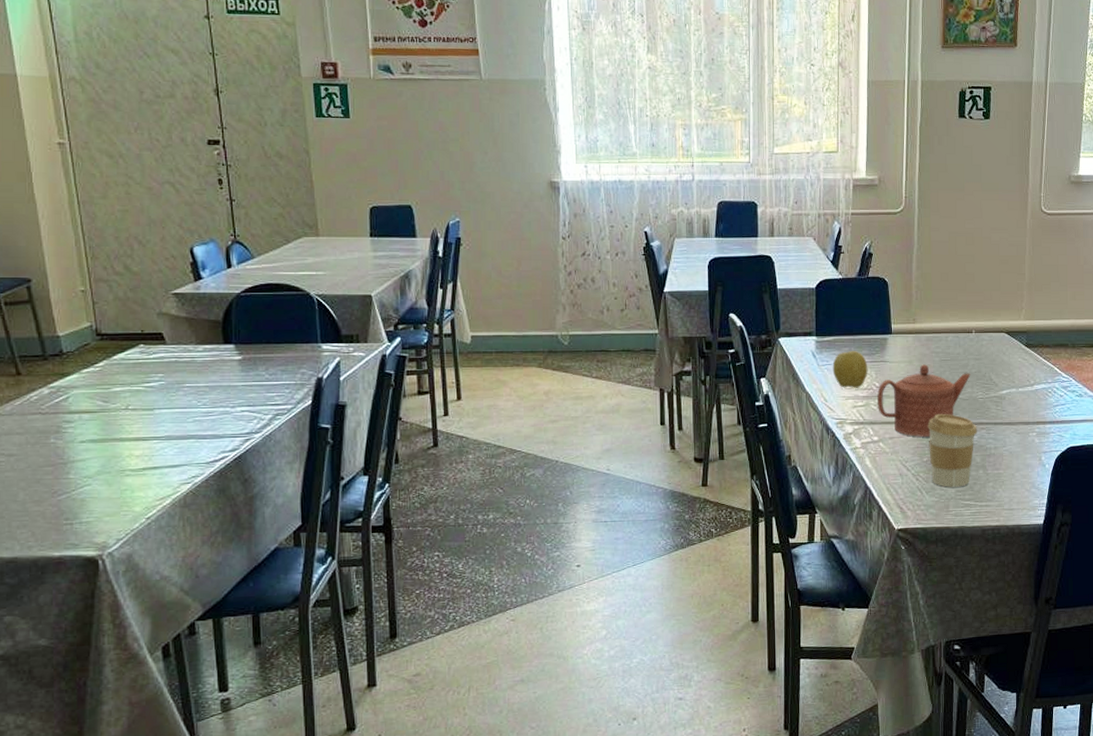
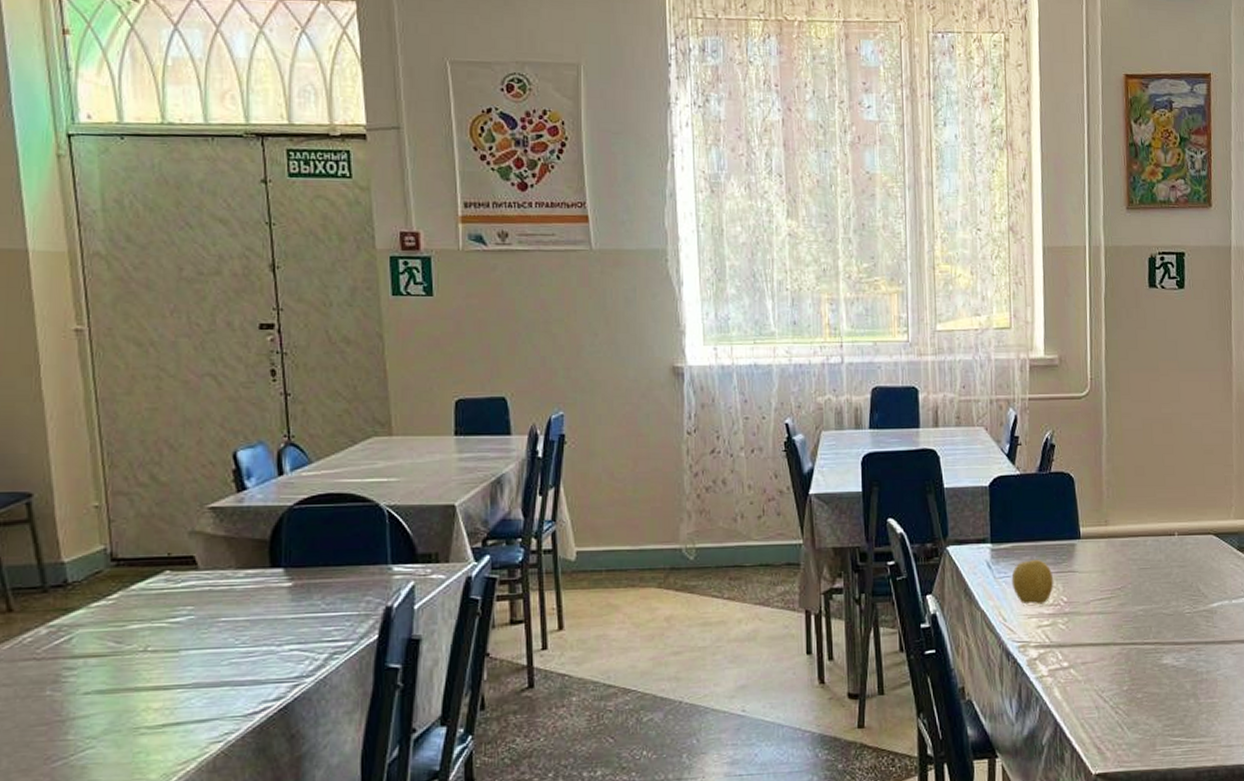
teapot: present [877,364,971,438] -> none [1066,574,1175,662]
coffee cup: present [927,414,977,487] -> none [1126,633,1186,721]

